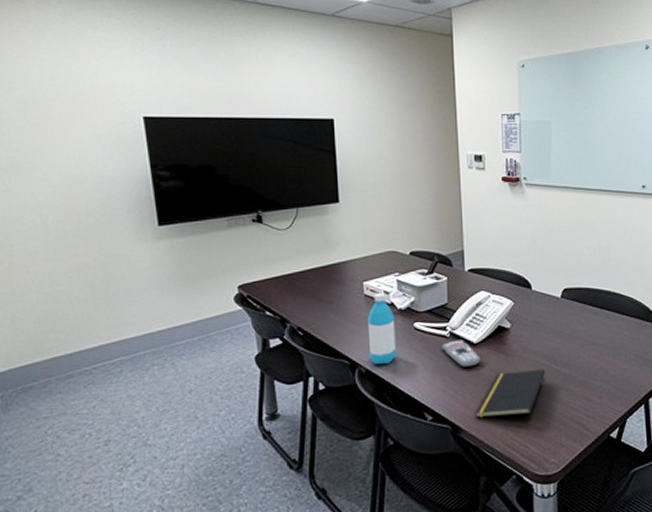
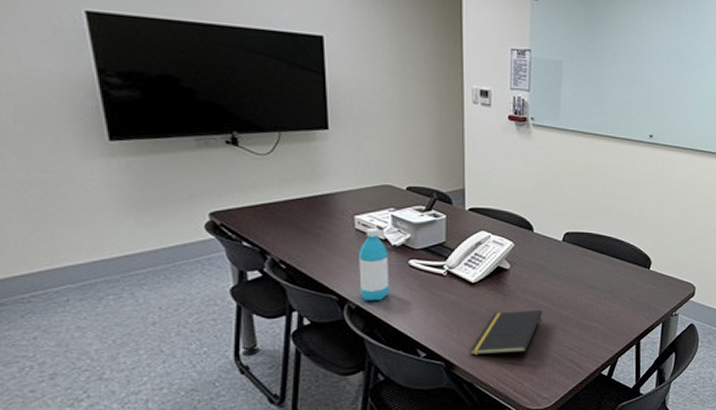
remote control: present [442,340,481,368] -> none [438,279,478,306]

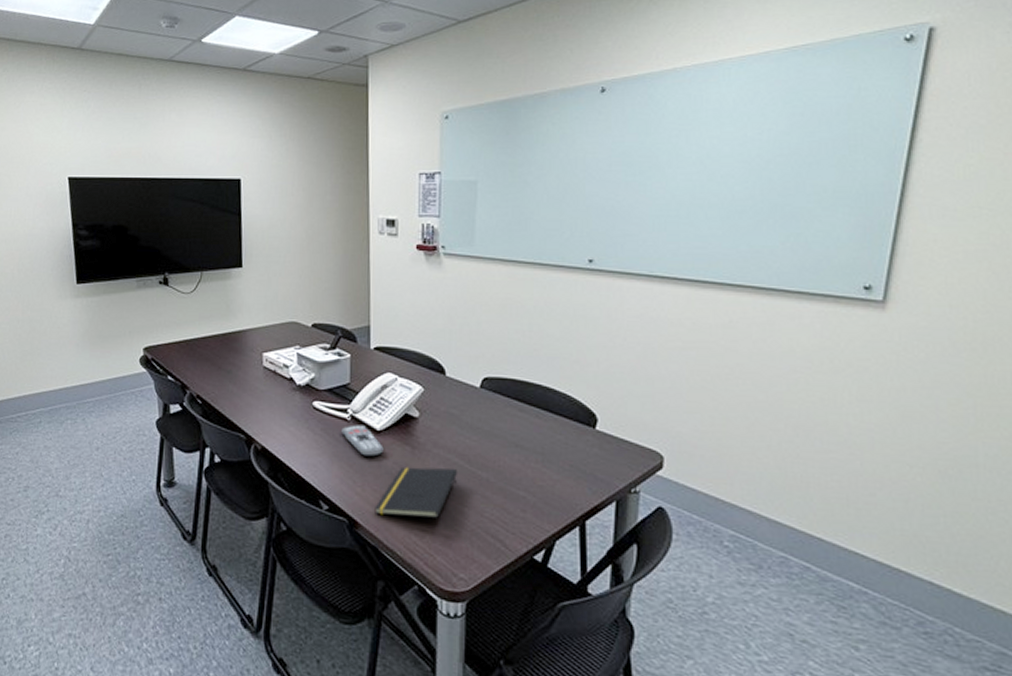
water bottle: present [358,227,390,300] -> none [265,365,294,442]
remote control: none [438,279,478,306] -> present [341,425,384,457]

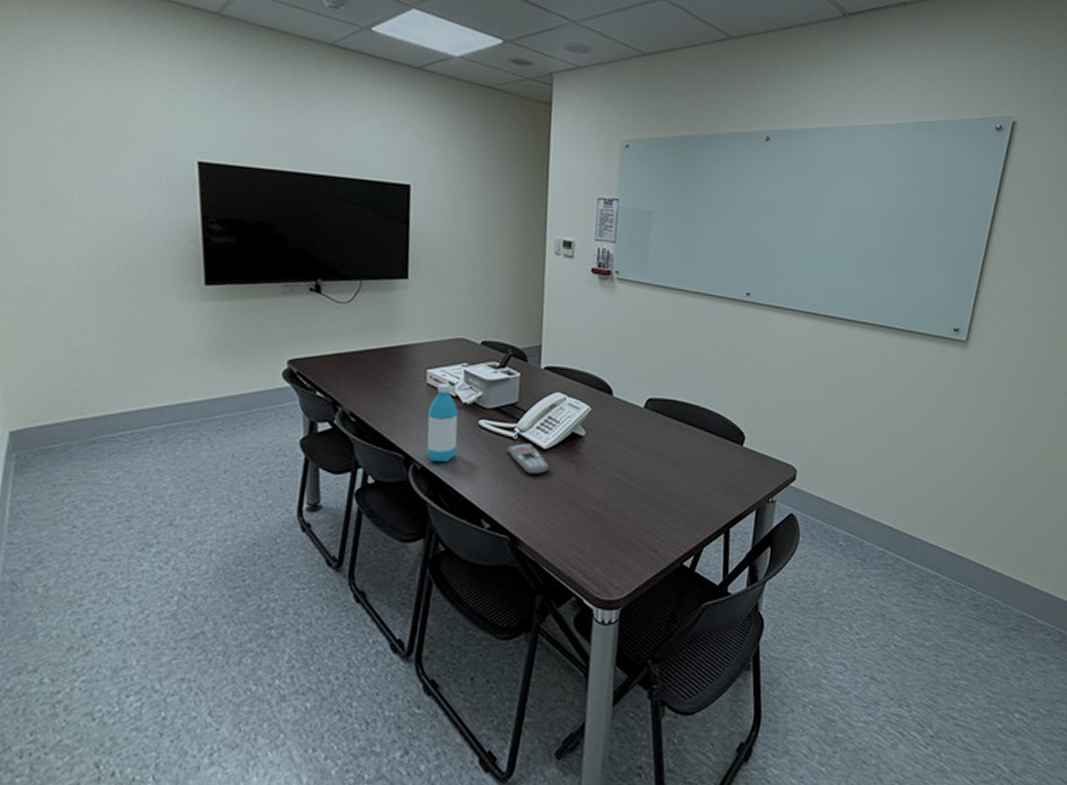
water bottle: none [265,365,294,442] -> present [427,382,459,462]
notepad: present [374,467,458,518] -> none [537,483,620,532]

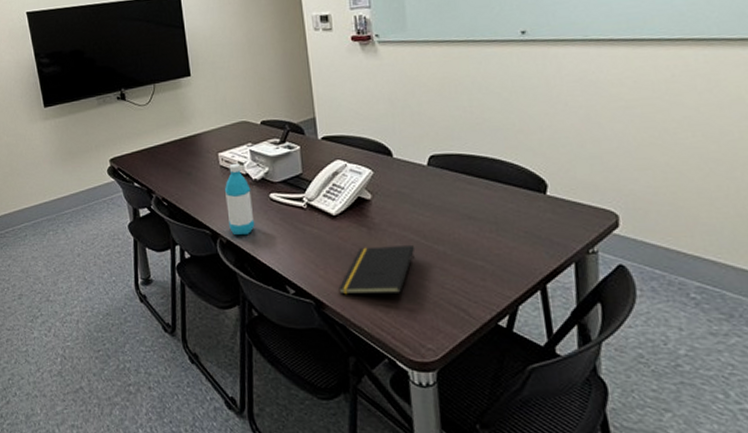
remote control: present [507,443,549,475] -> none [299,211,341,241]
notepad: none [537,483,620,532] -> present [338,244,415,295]

